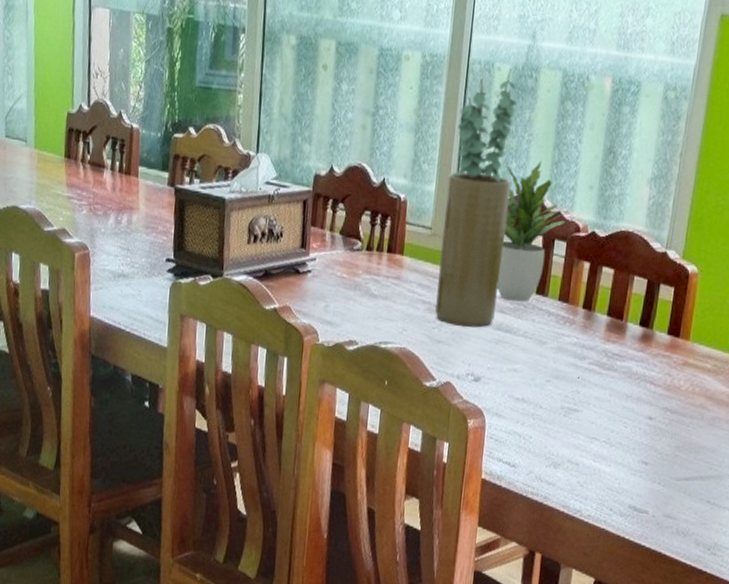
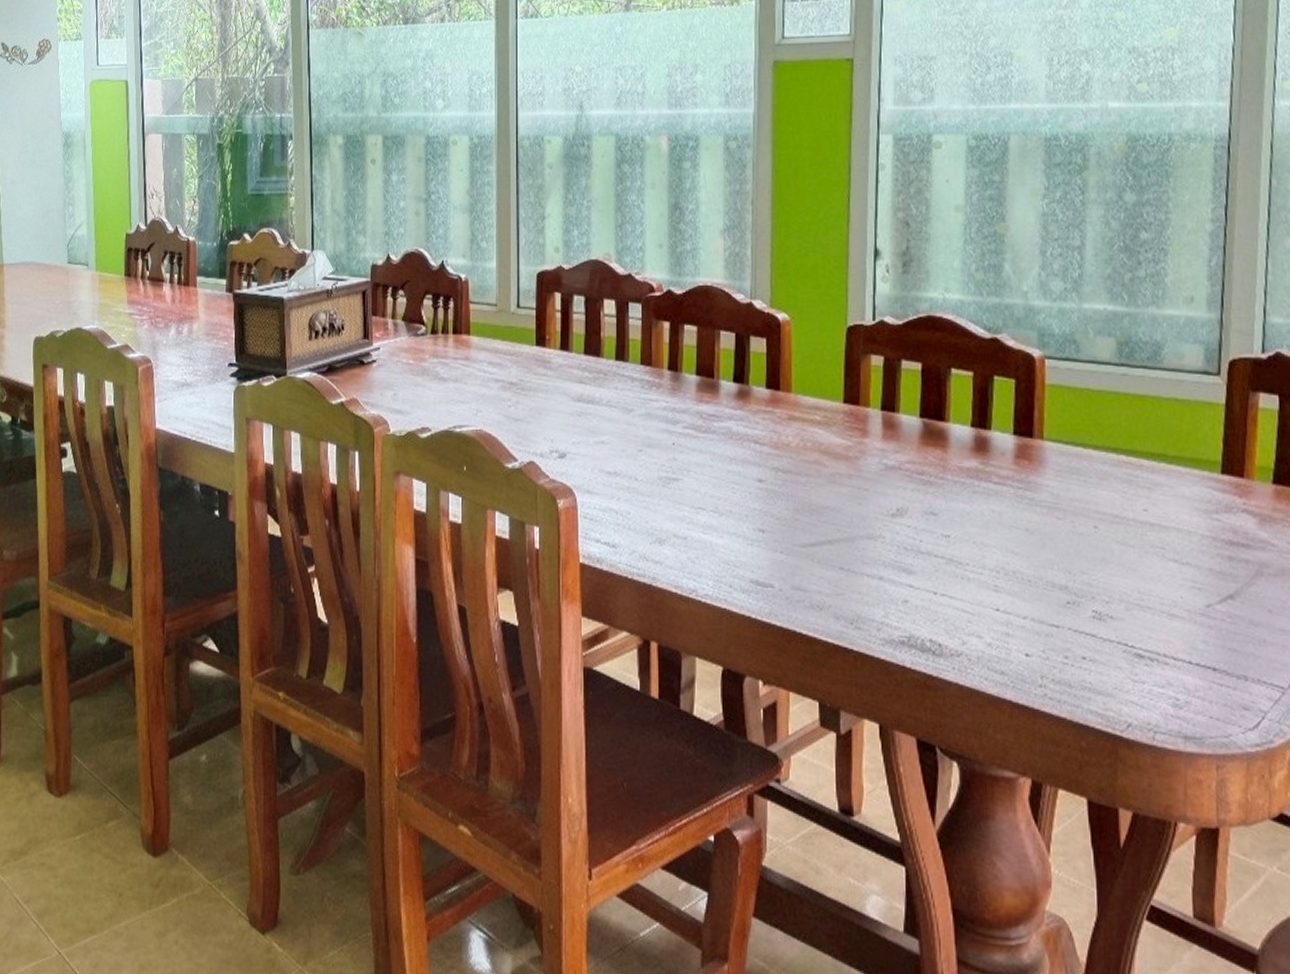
vase: present [435,68,516,328] -> none [508,139,575,403]
potted plant: present [497,160,566,302] -> none [567,224,638,370]

